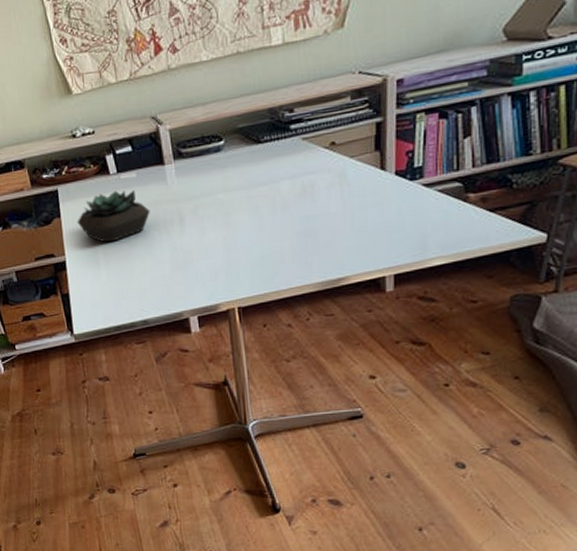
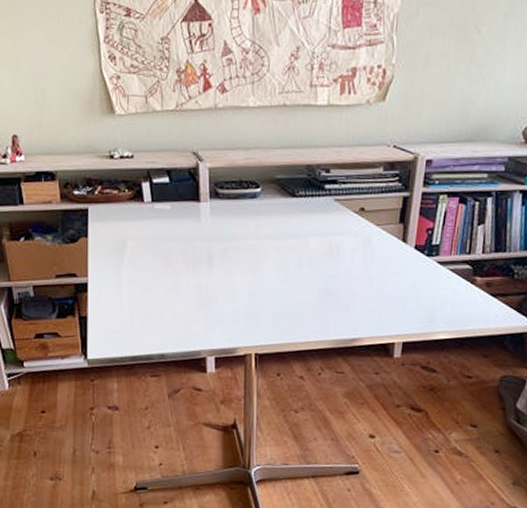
succulent plant: present [77,189,150,243] -> none [104,219,180,271]

